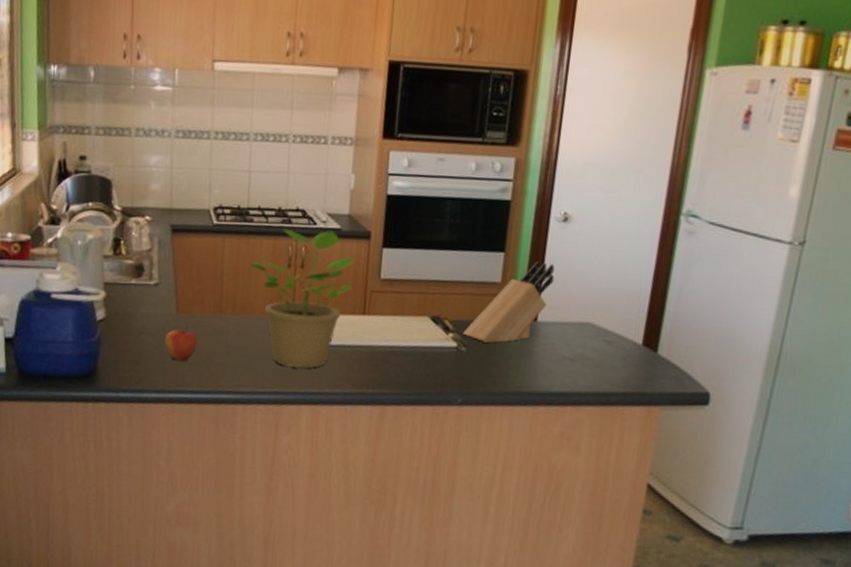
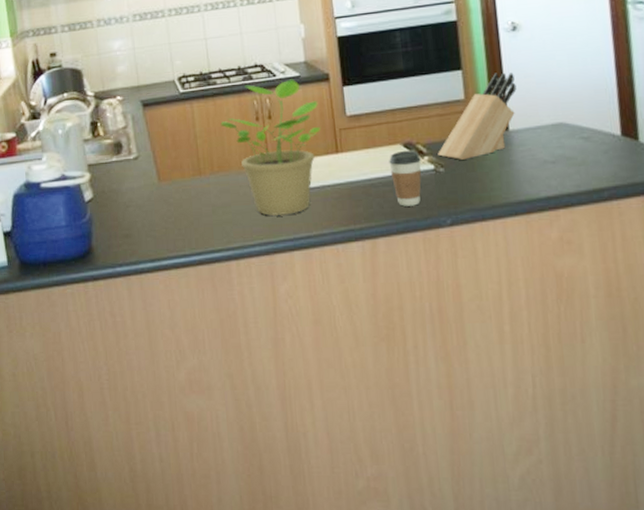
apple: present [164,325,198,362] -> none [151,192,183,228]
coffee cup: none [413,323,446,380] -> present [389,150,422,206]

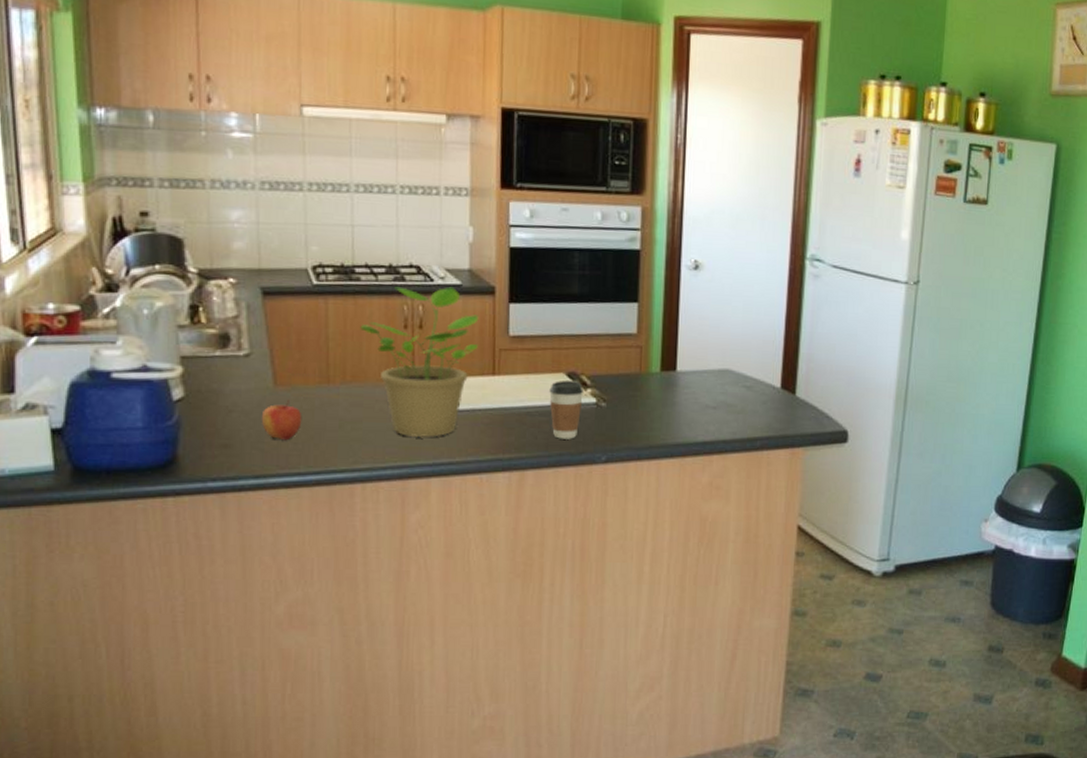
apple: none [151,192,183,228] -> present [261,399,302,441]
knife block: present [438,73,517,161] -> none [602,310,690,397]

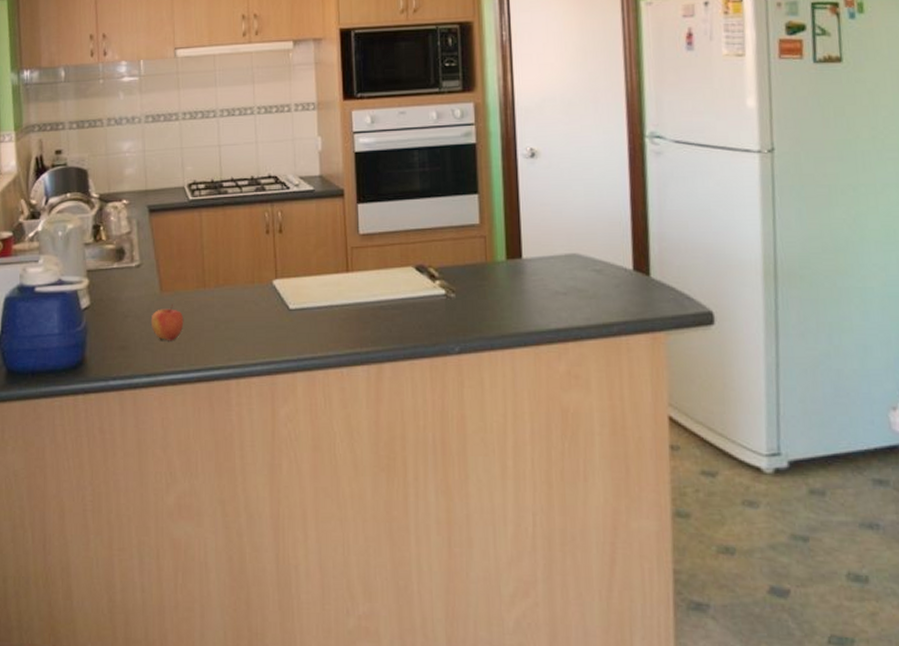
potted plant: present [360,286,479,437] -> none [229,192,332,334]
coffee cup: present [549,380,583,439] -> none [400,273,433,331]

